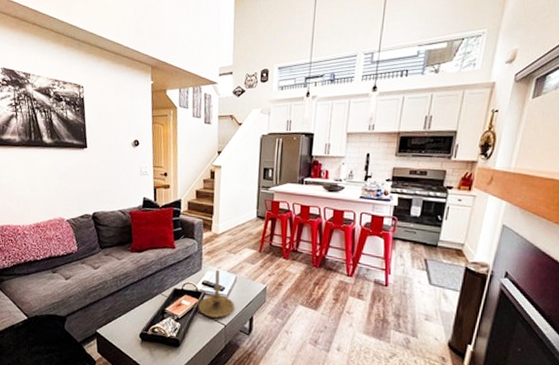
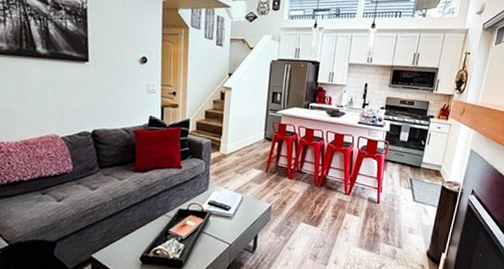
candle holder: present [198,269,235,318] -> none [203,189,241,237]

